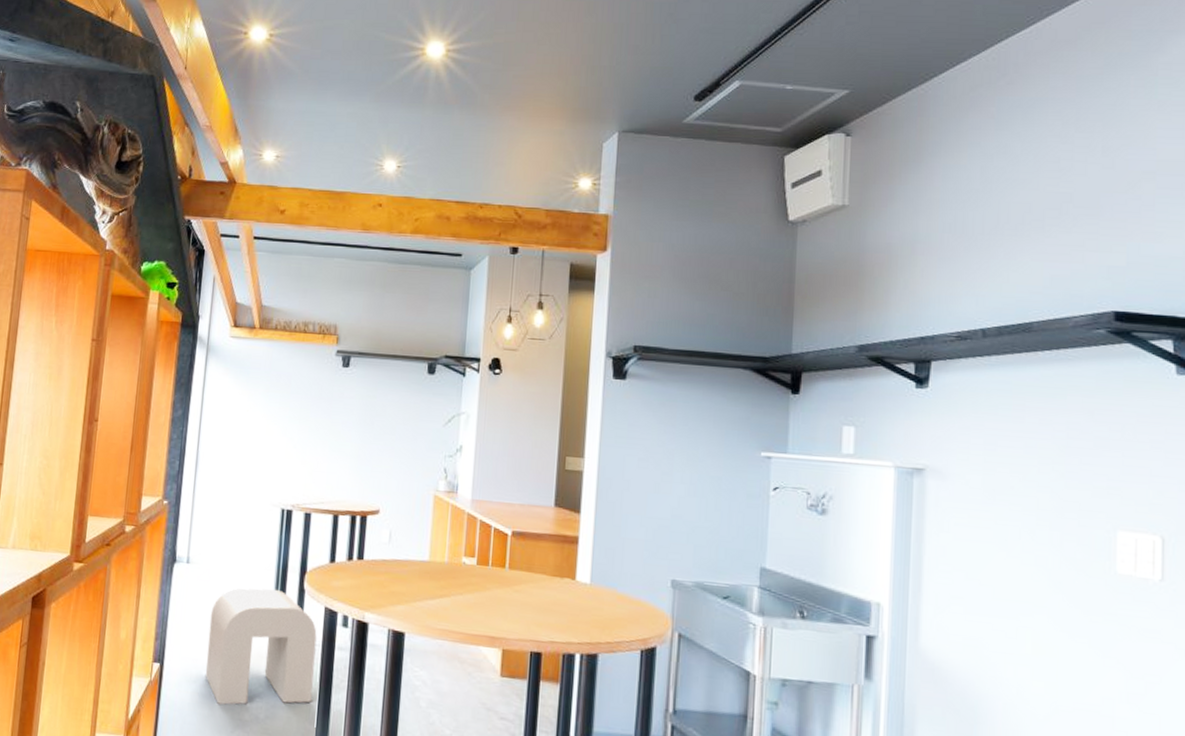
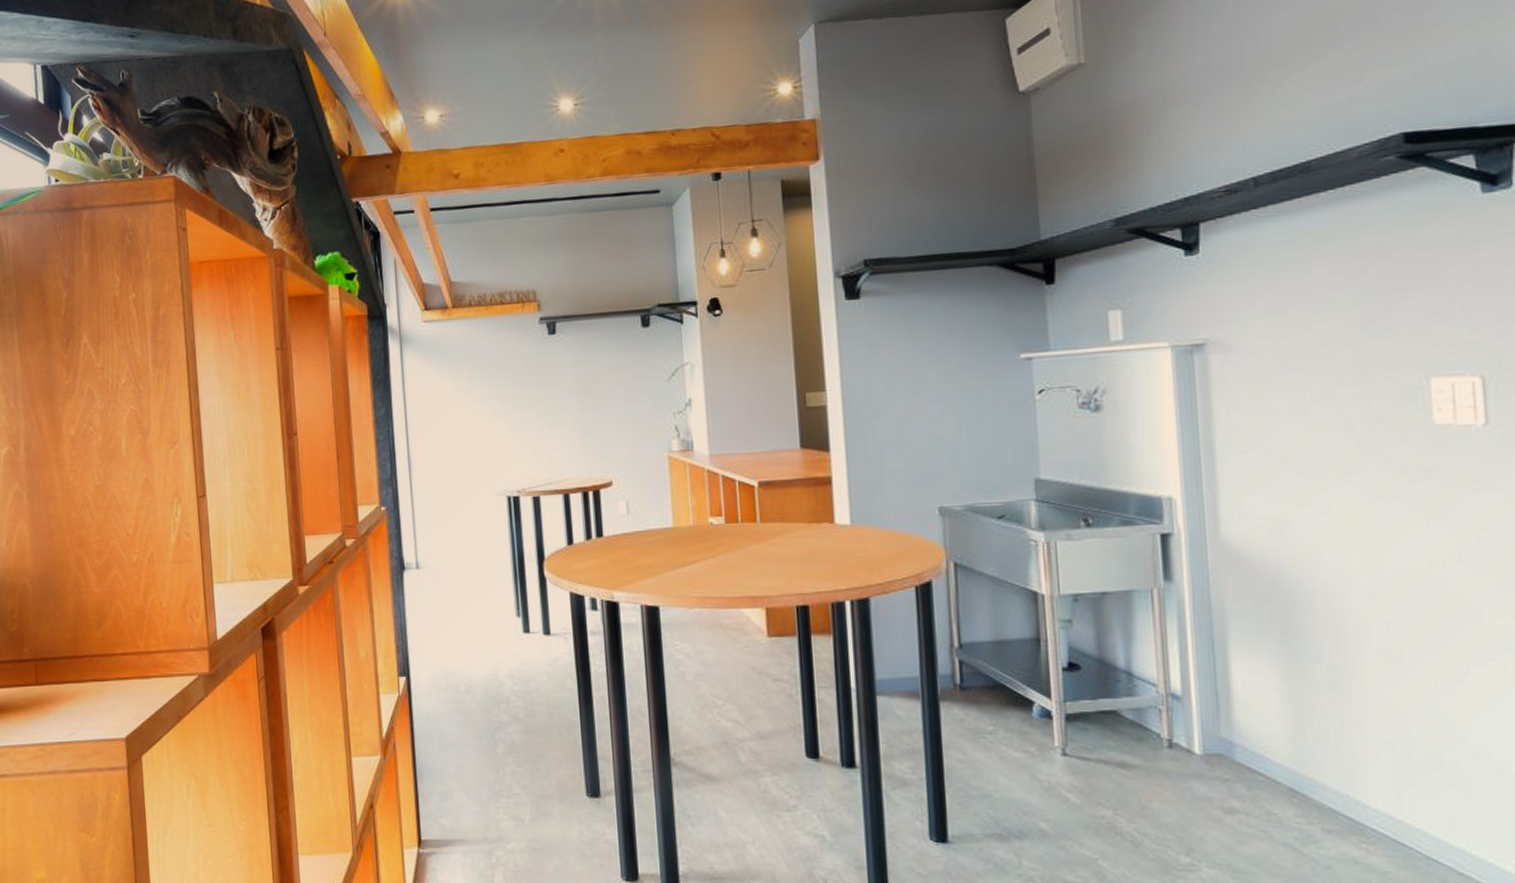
stool: present [205,588,317,705] -> none [450,581,571,710]

